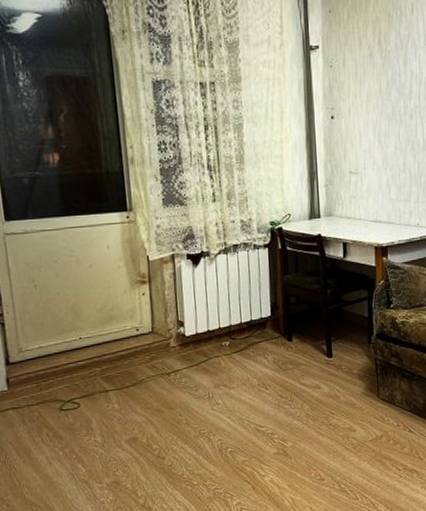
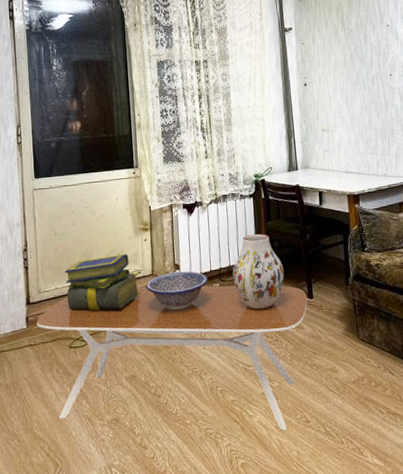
coffee table: none [19,344,326,489] -> present [36,285,308,431]
stack of books: none [48,309,140,372] -> present [64,254,141,312]
decorative bowl: none [145,328,217,371] -> present [145,271,209,311]
vase: none [244,288,301,369] -> present [232,233,284,309]

